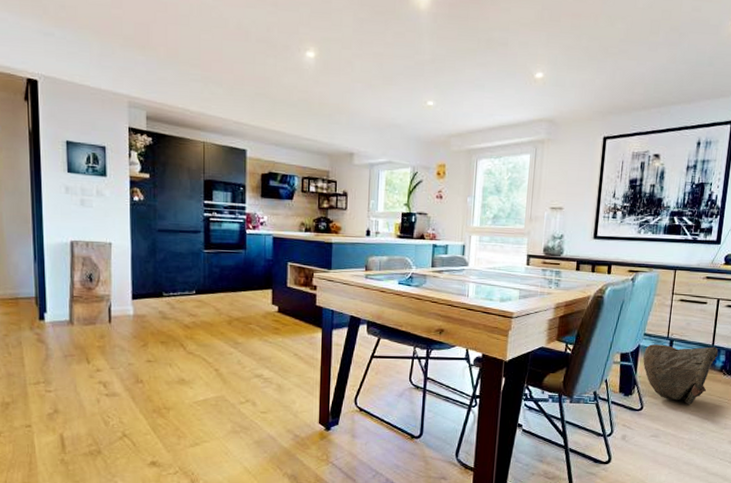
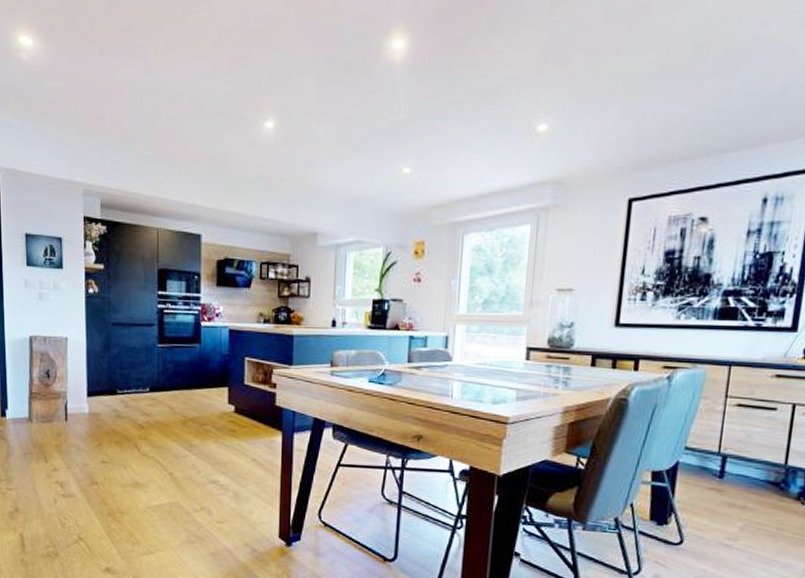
bag: present [643,344,719,404] -> none [683,461,794,541]

